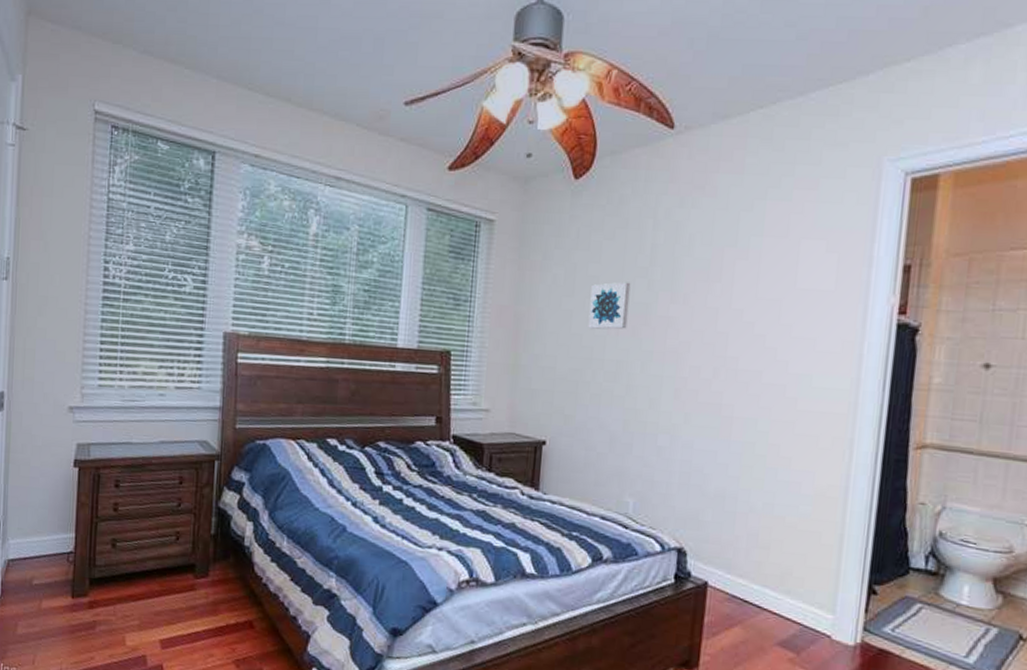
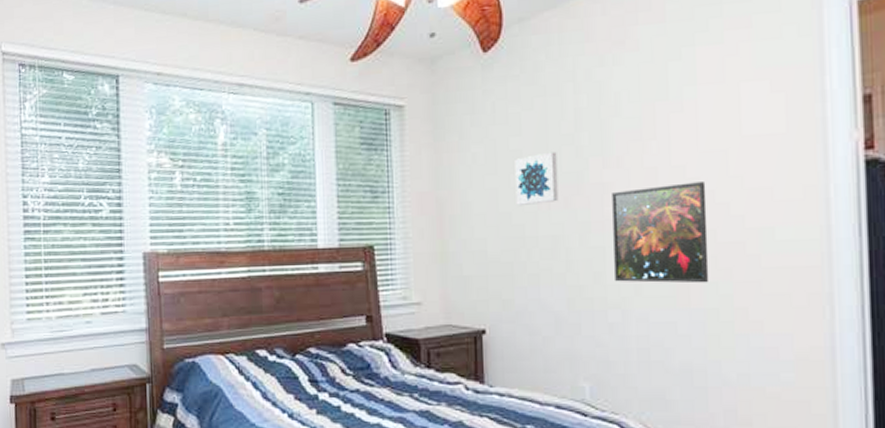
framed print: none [668,325,759,419] -> present [612,182,709,283]

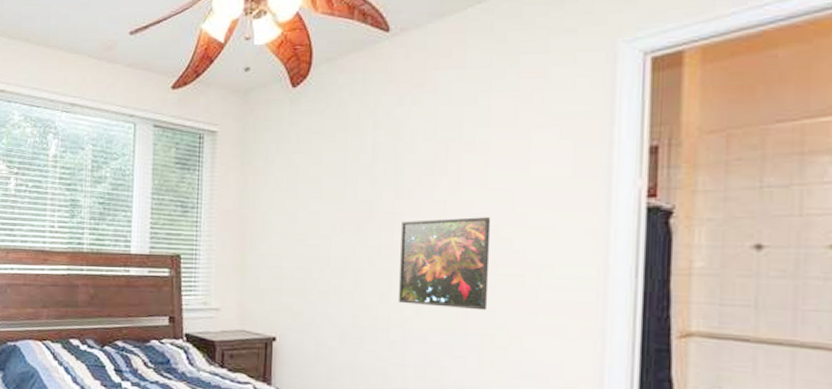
wall art: present [515,152,559,205] -> none [312,181,354,228]

